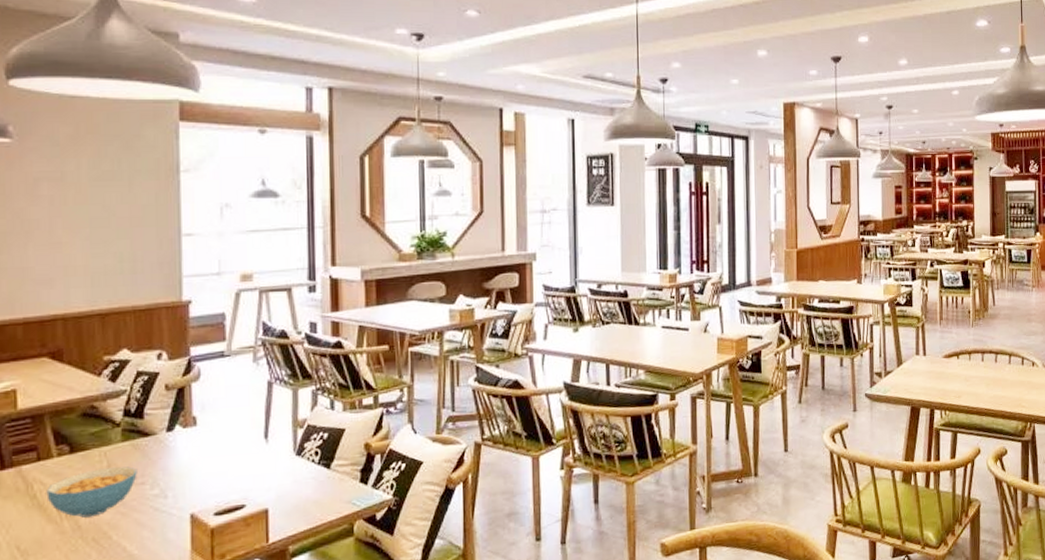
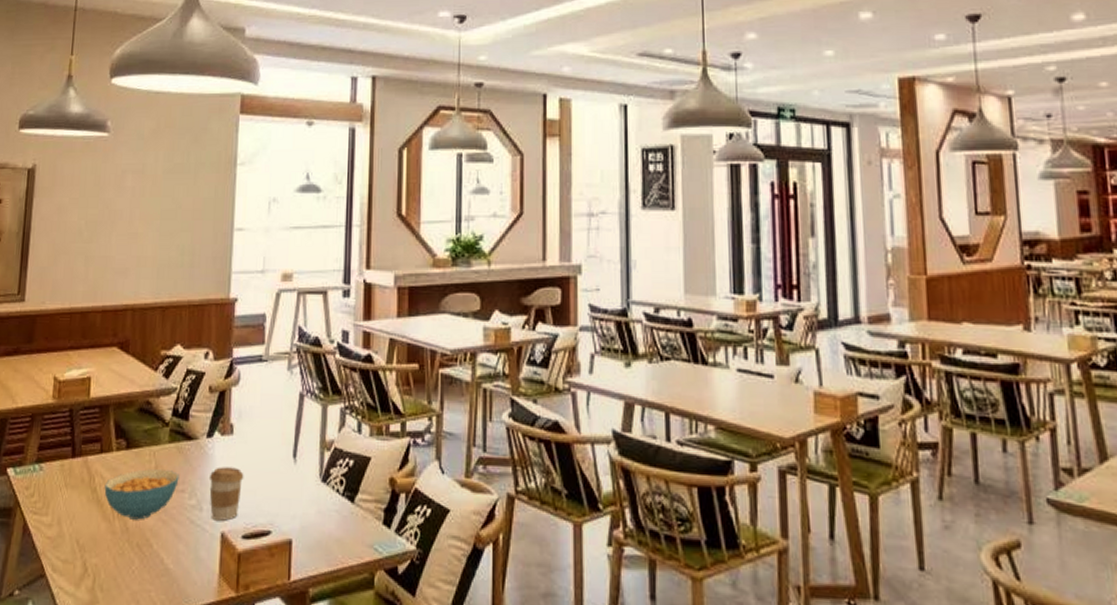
coffee cup: none [172,455,212,504] -> present [208,467,244,521]

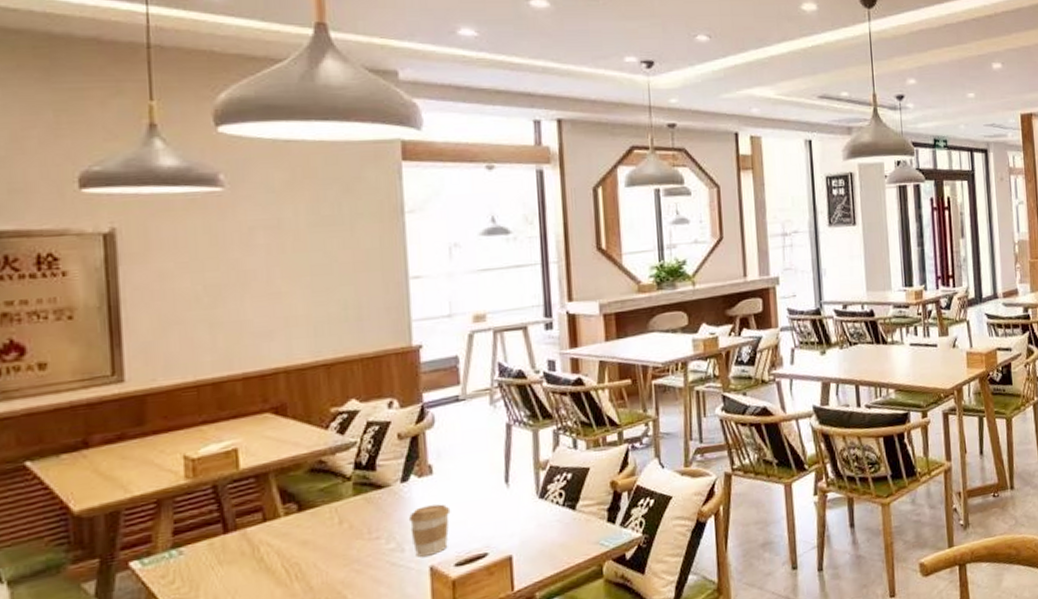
cereal bowl: present [104,469,179,520] -> none [274,521,372,578]

